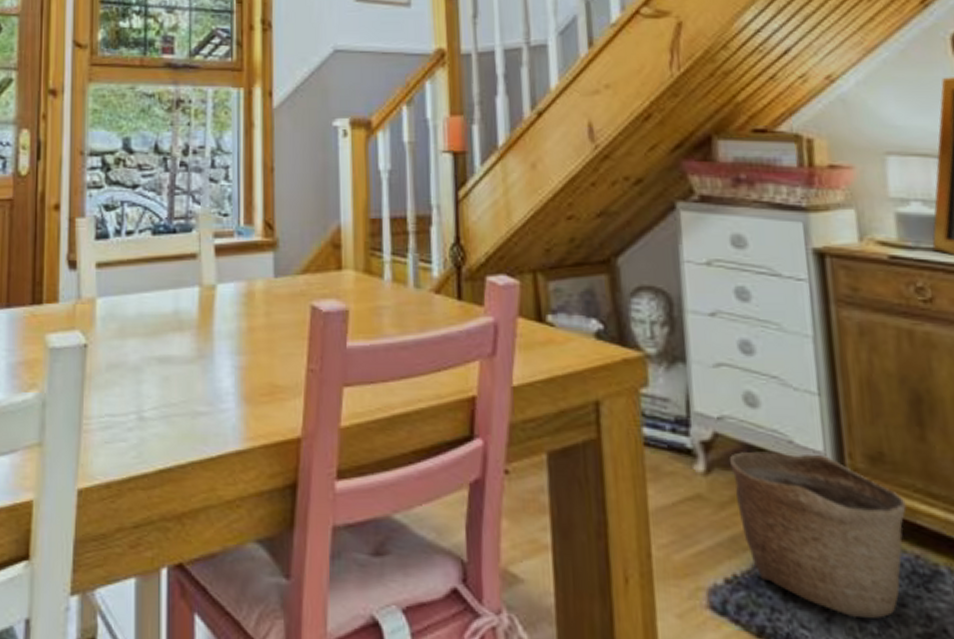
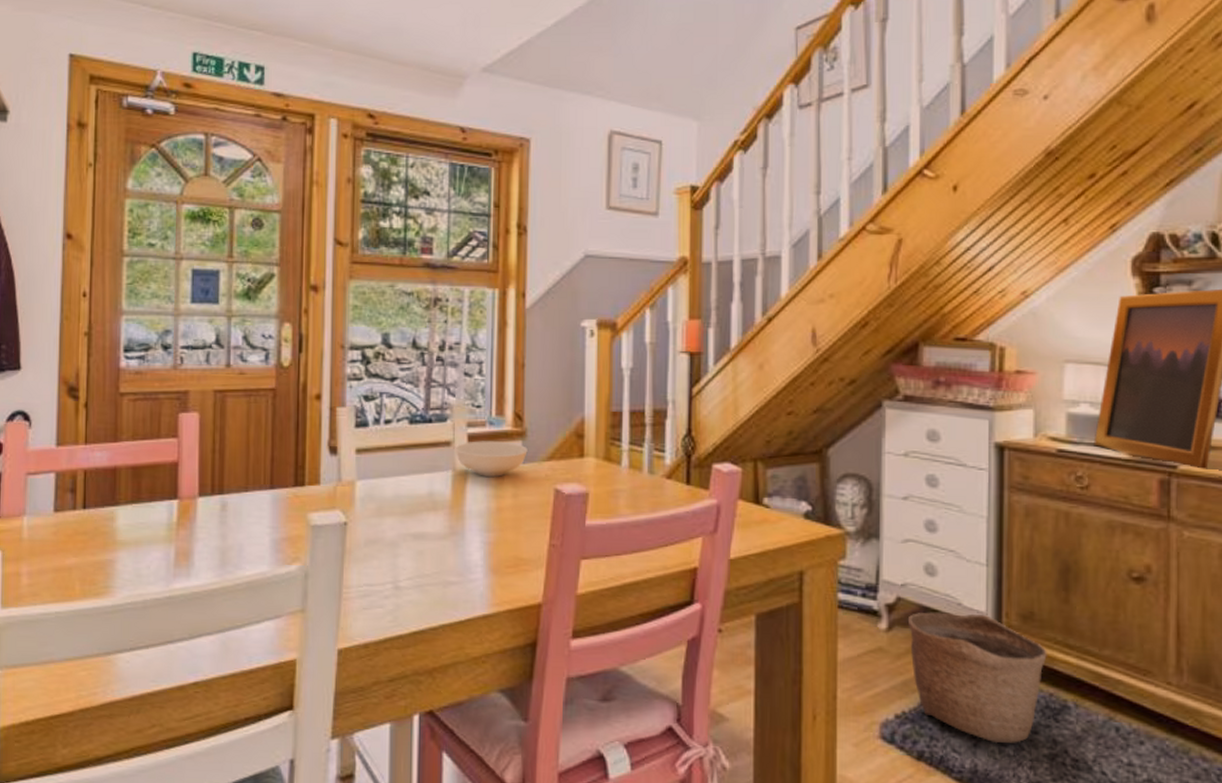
bowl: none [201,253,280,292] -> present [455,441,528,477]

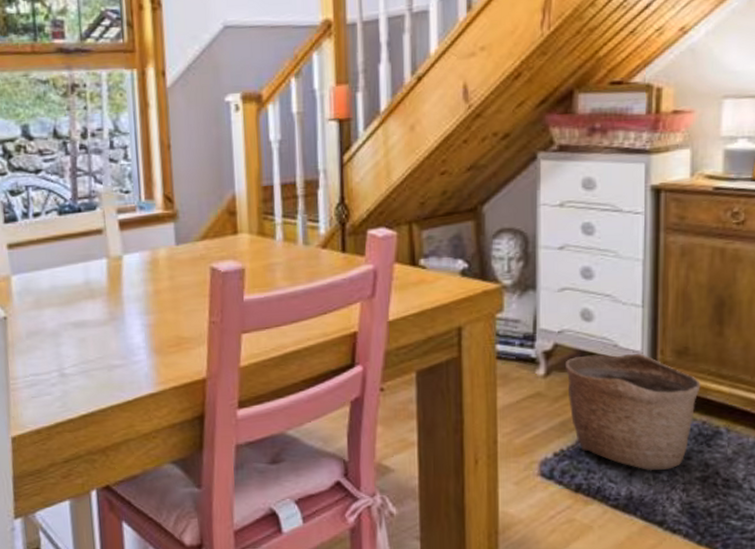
bowl: present [455,441,528,477] -> none [107,225,181,261]

